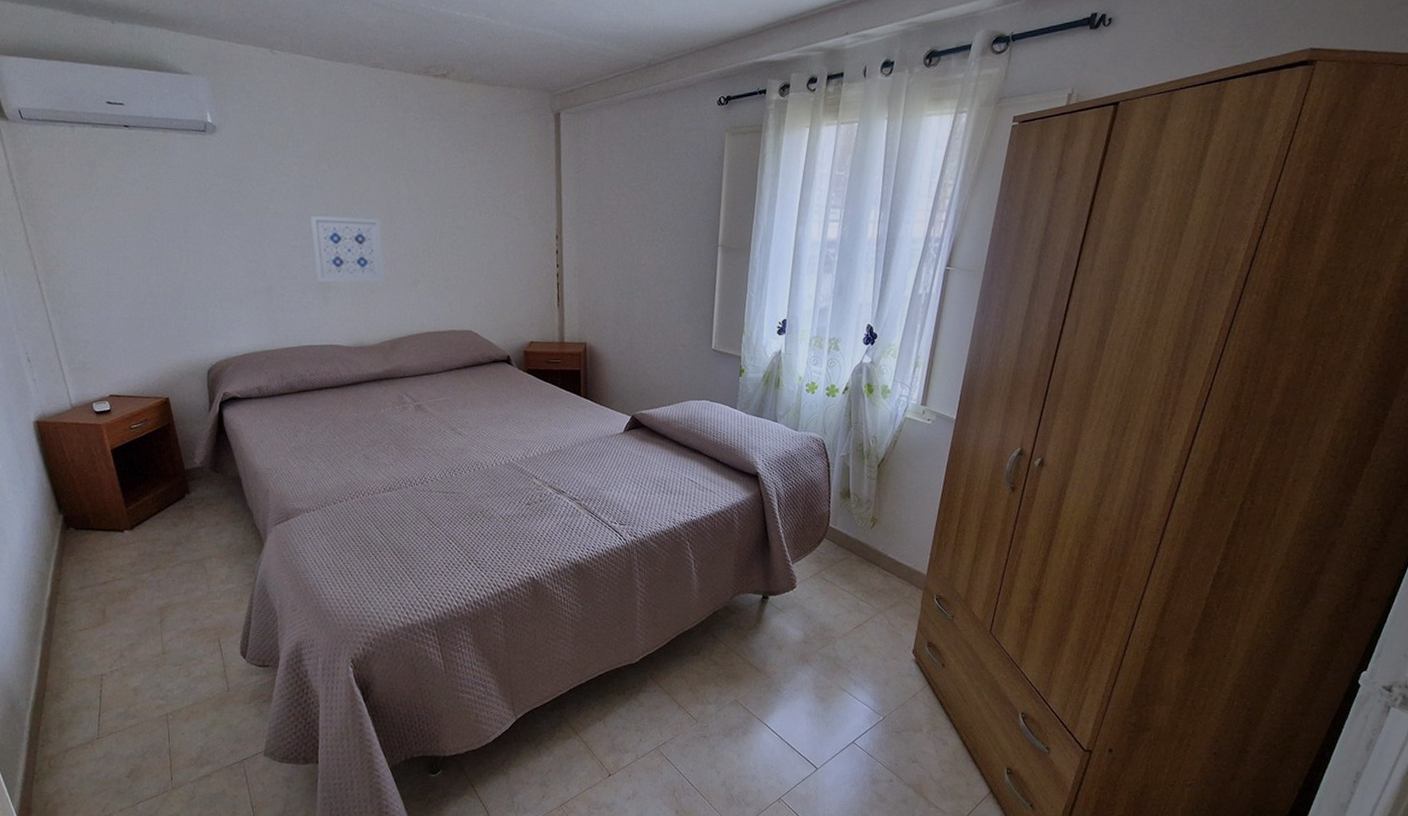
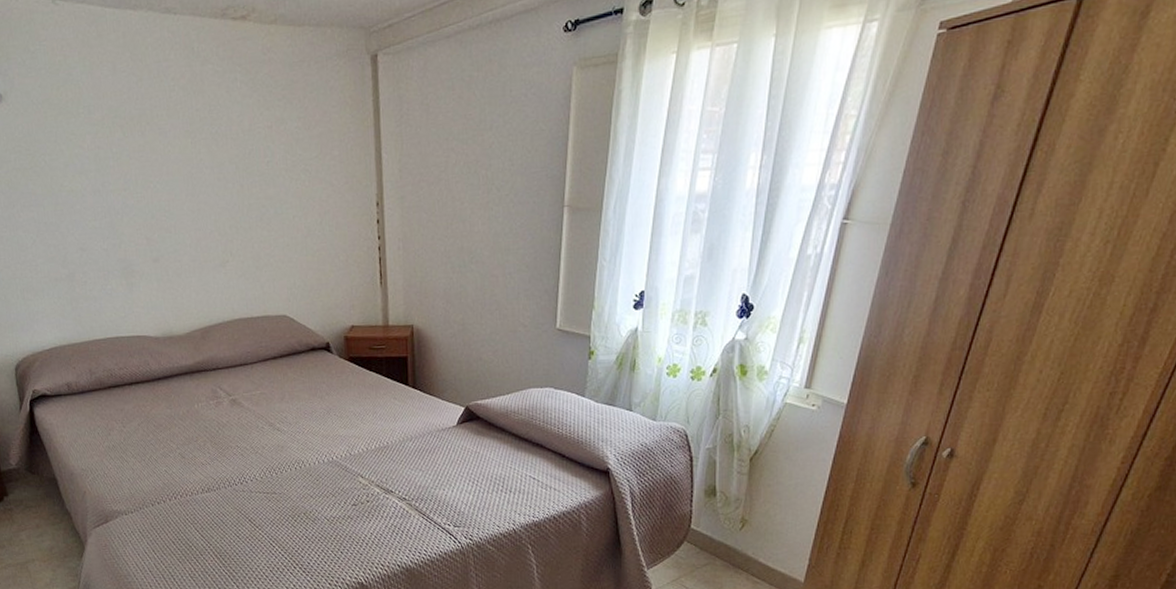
wall art: present [310,215,385,283] -> none [107,191,191,267]

